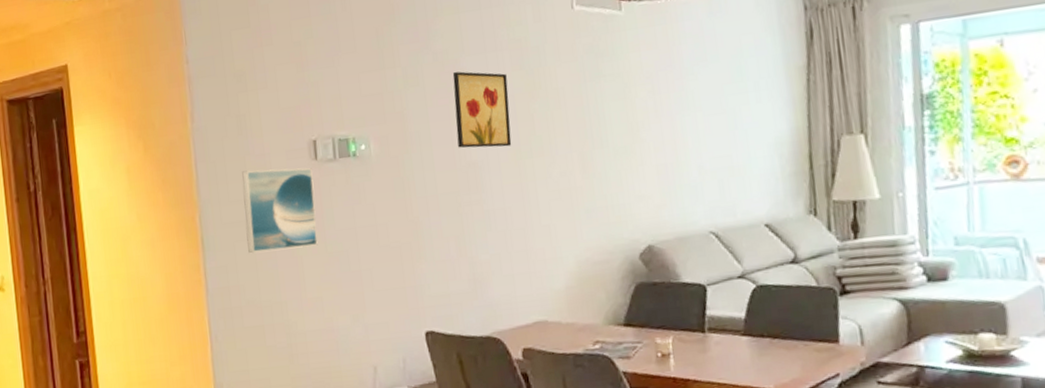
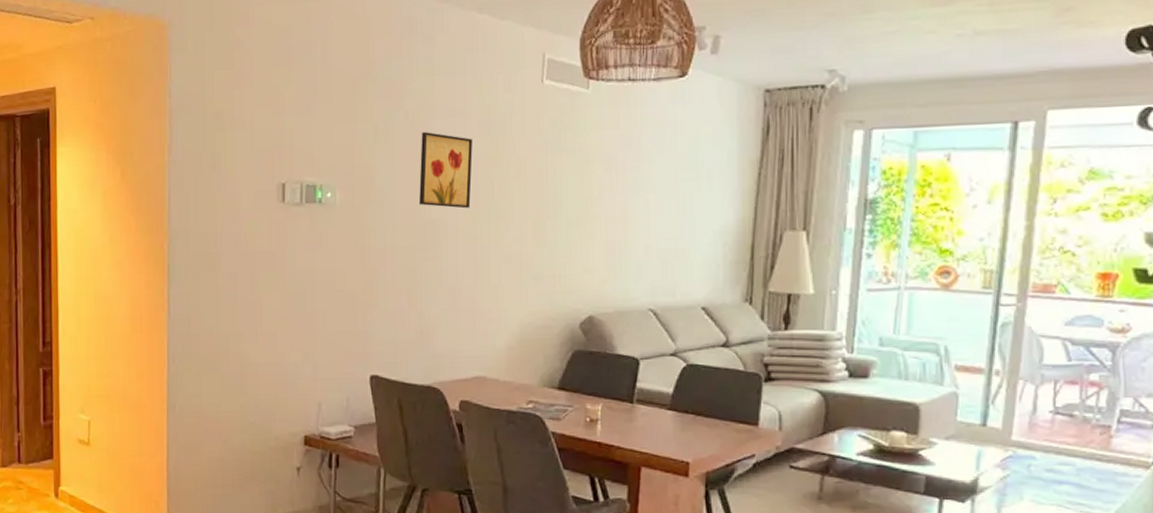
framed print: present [242,168,318,253] -> none [211,206,279,285]

